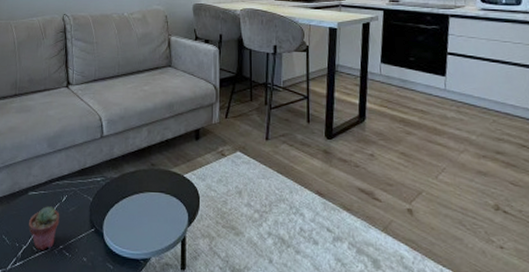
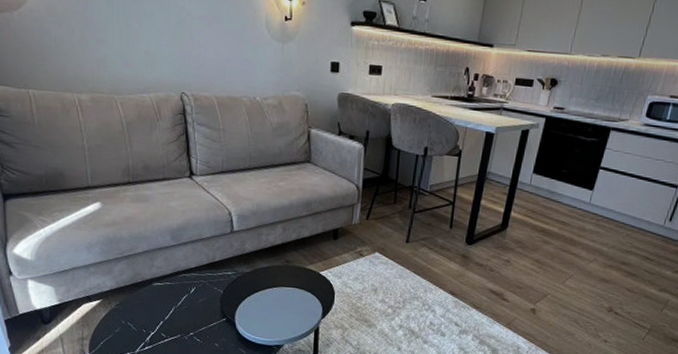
potted succulent: present [28,206,60,250] -> none [156,297,189,337]

